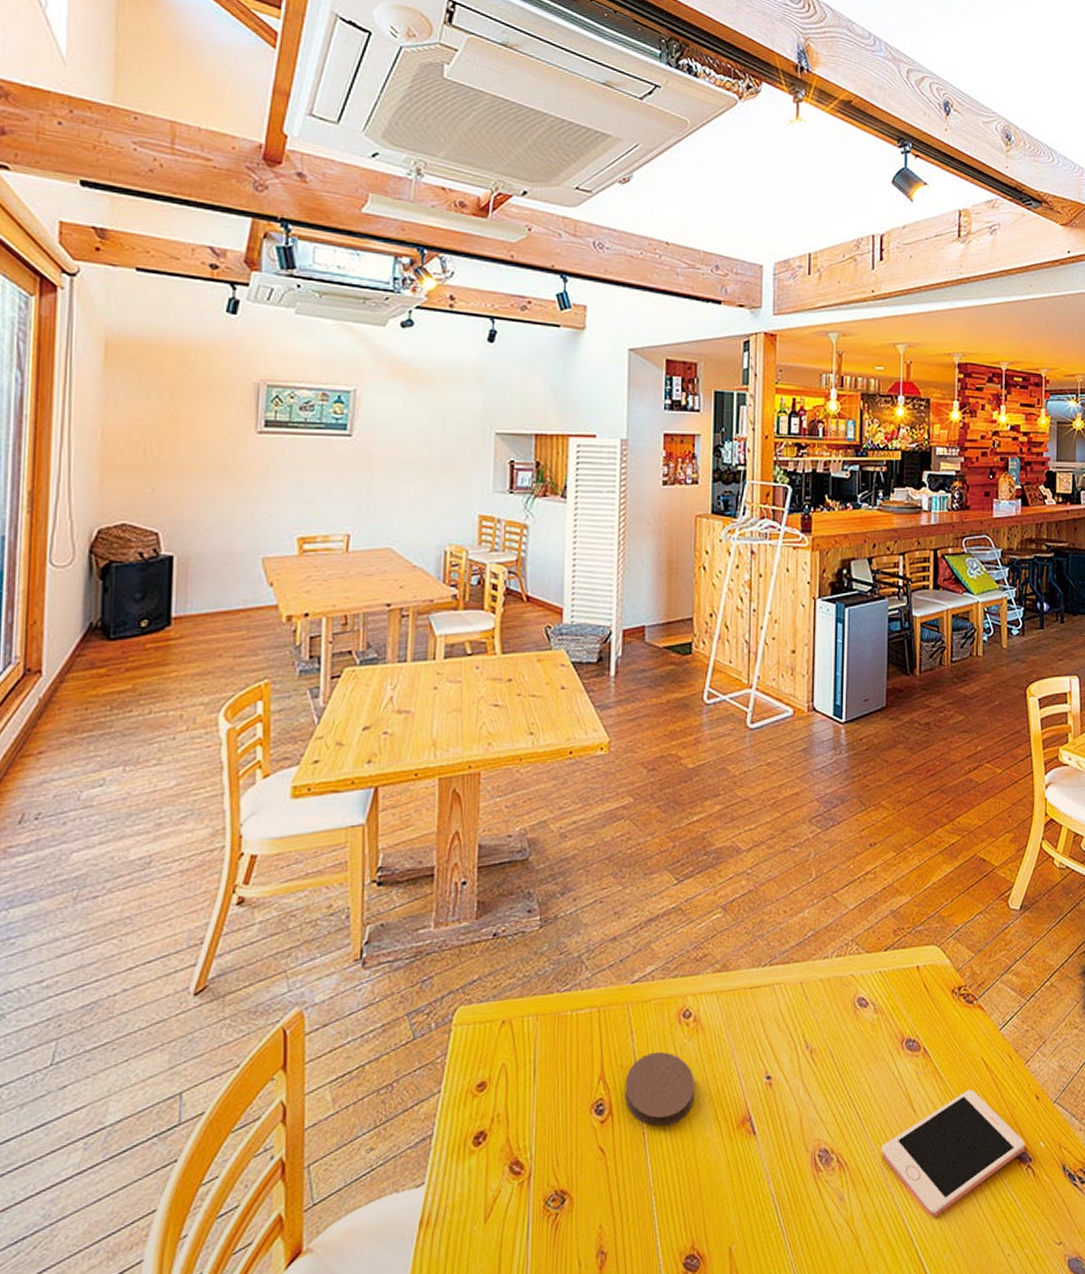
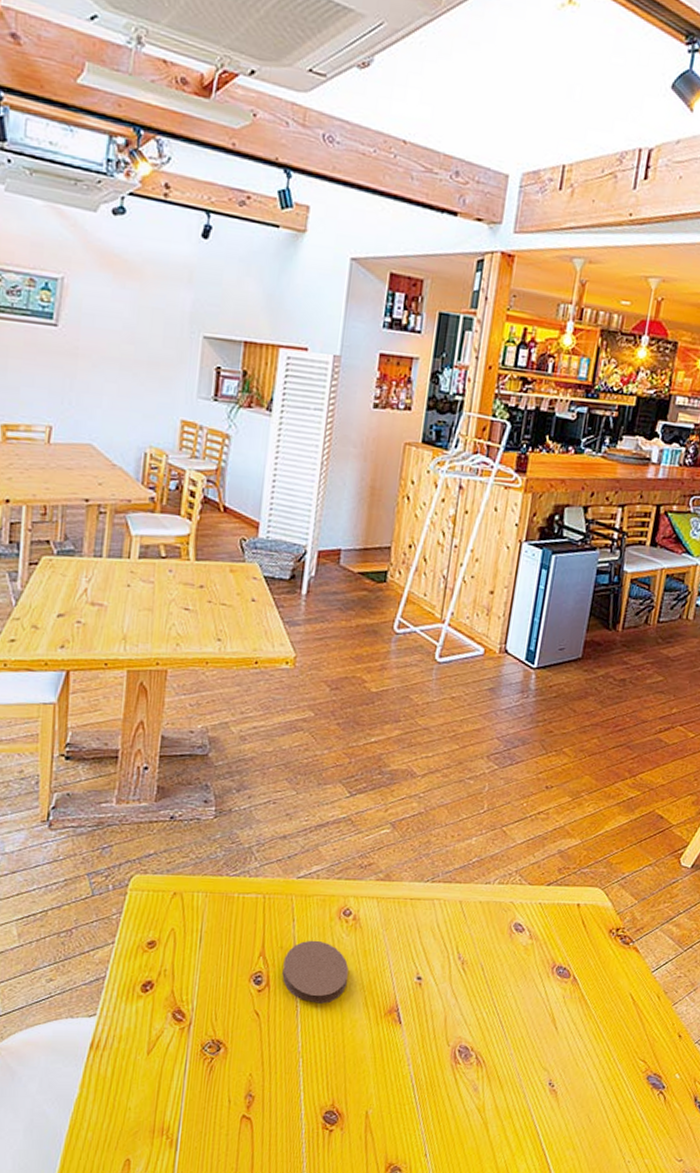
cell phone: present [881,1089,1025,1218] -> none [518,1019,661,1120]

